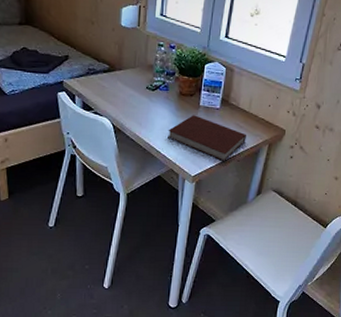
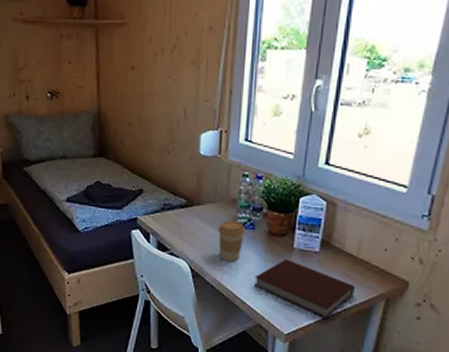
coffee cup: none [137,83,160,118] -> present [218,220,245,261]

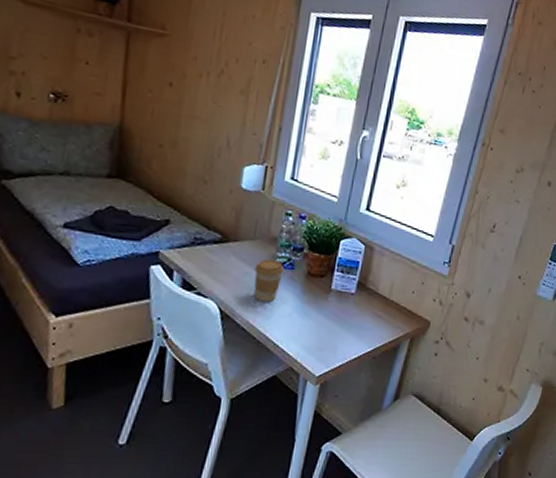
notebook: present [254,259,355,318] -> none [289,300,385,358]

